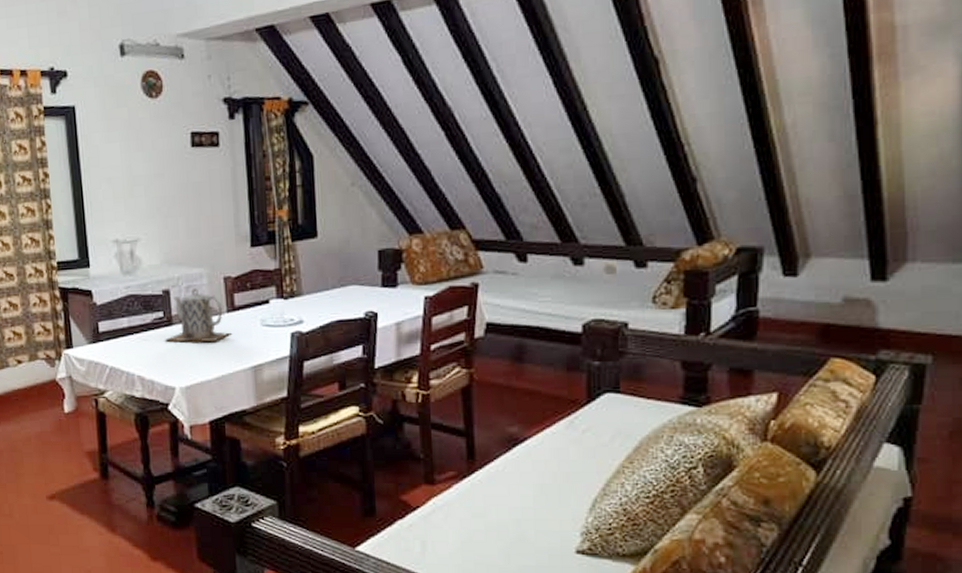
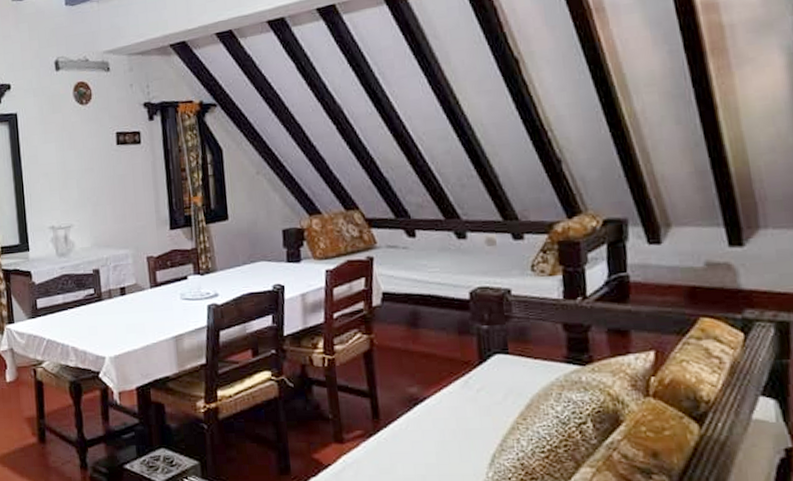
teapot: present [164,287,231,342] -> none [95,266,154,316]

